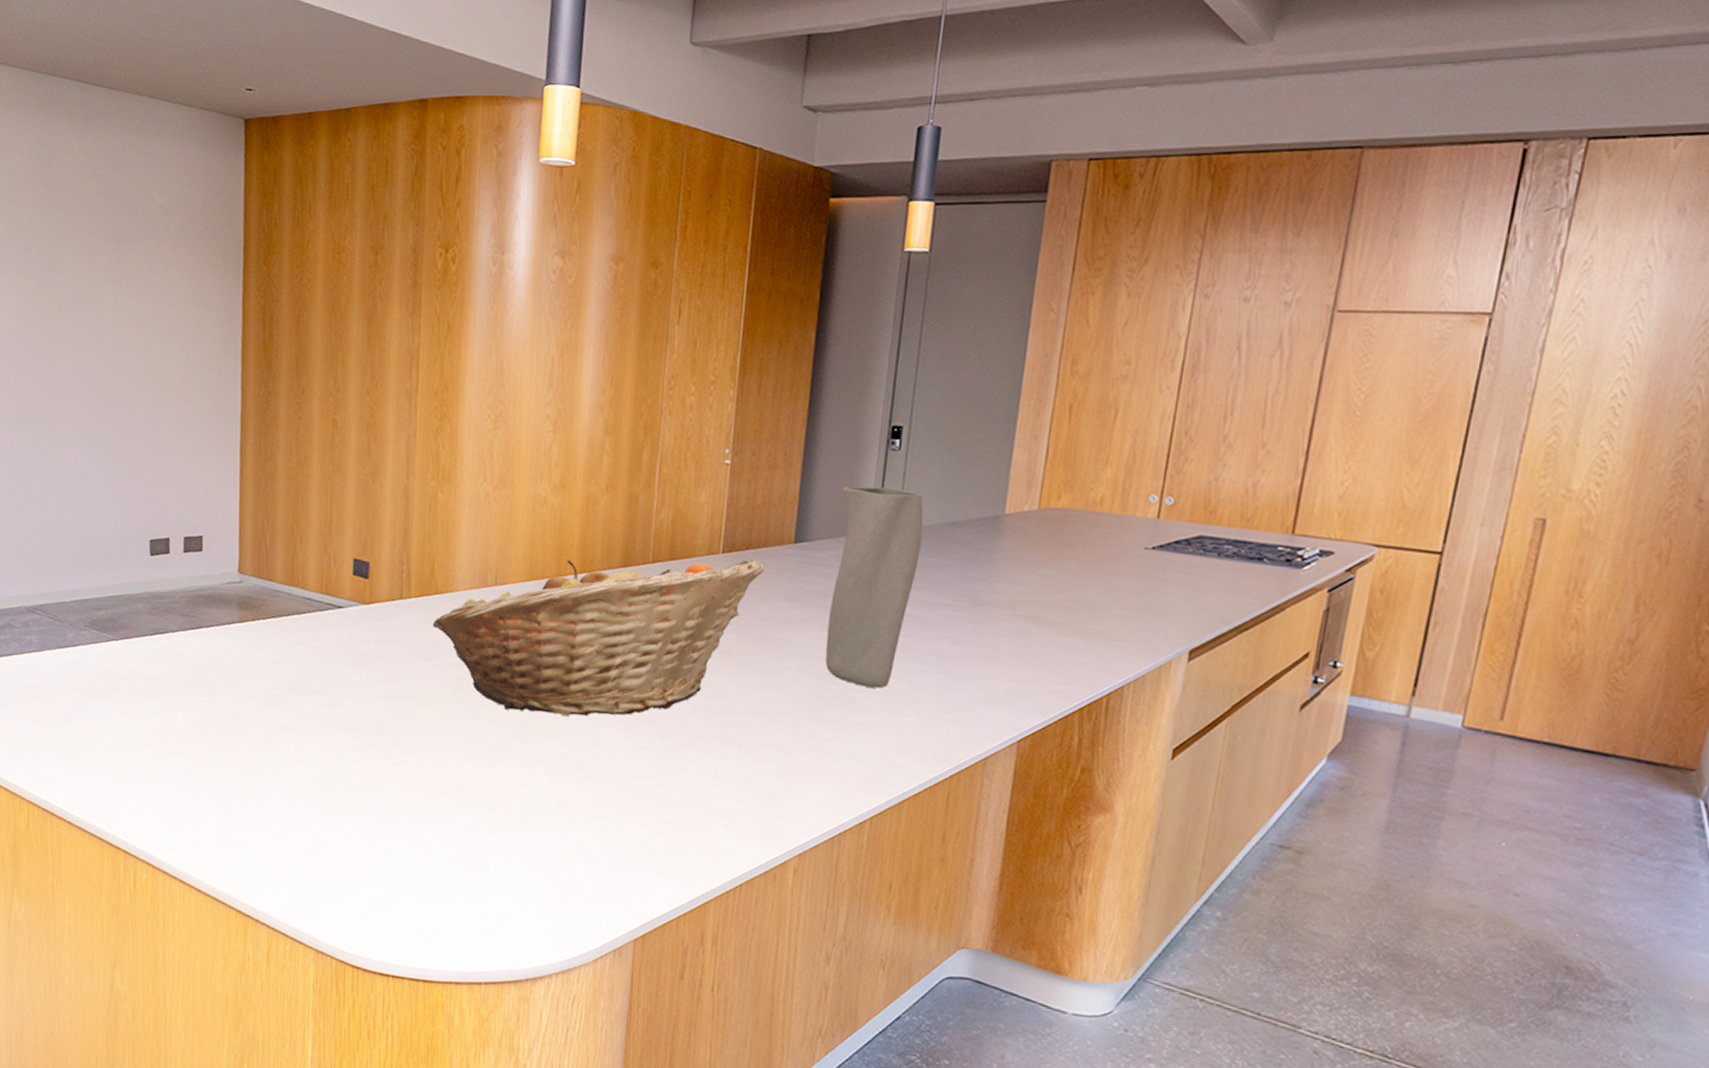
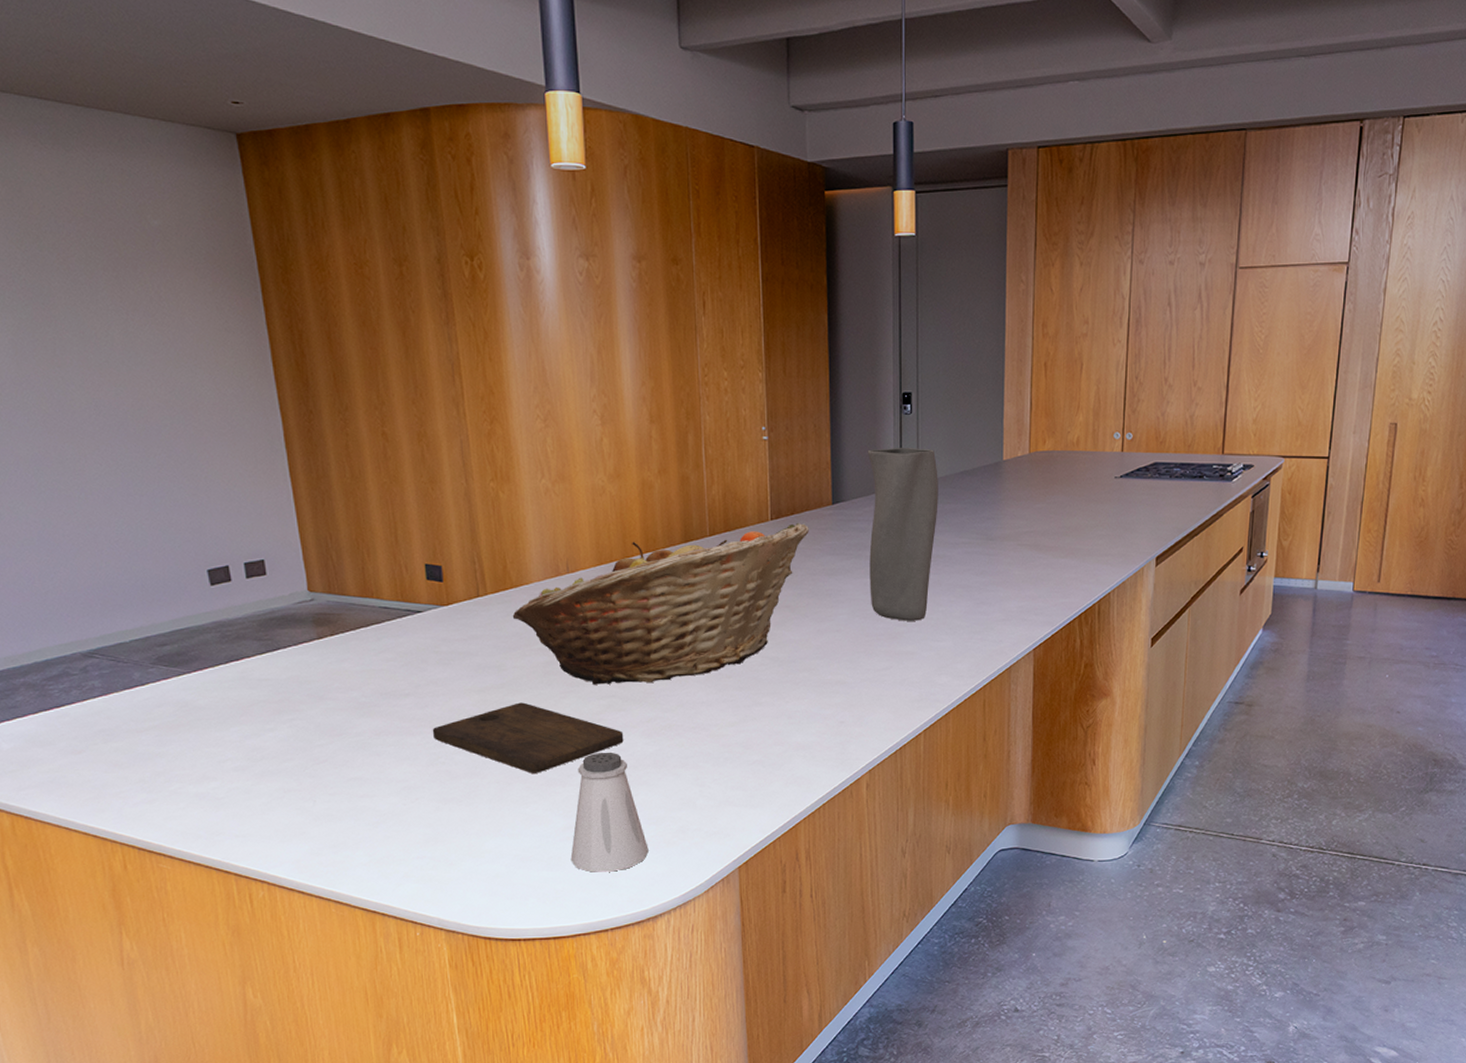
cutting board: none [334,717,529,797] -> present [432,702,624,773]
saltshaker: none [453,784,538,919] -> present [570,752,649,873]

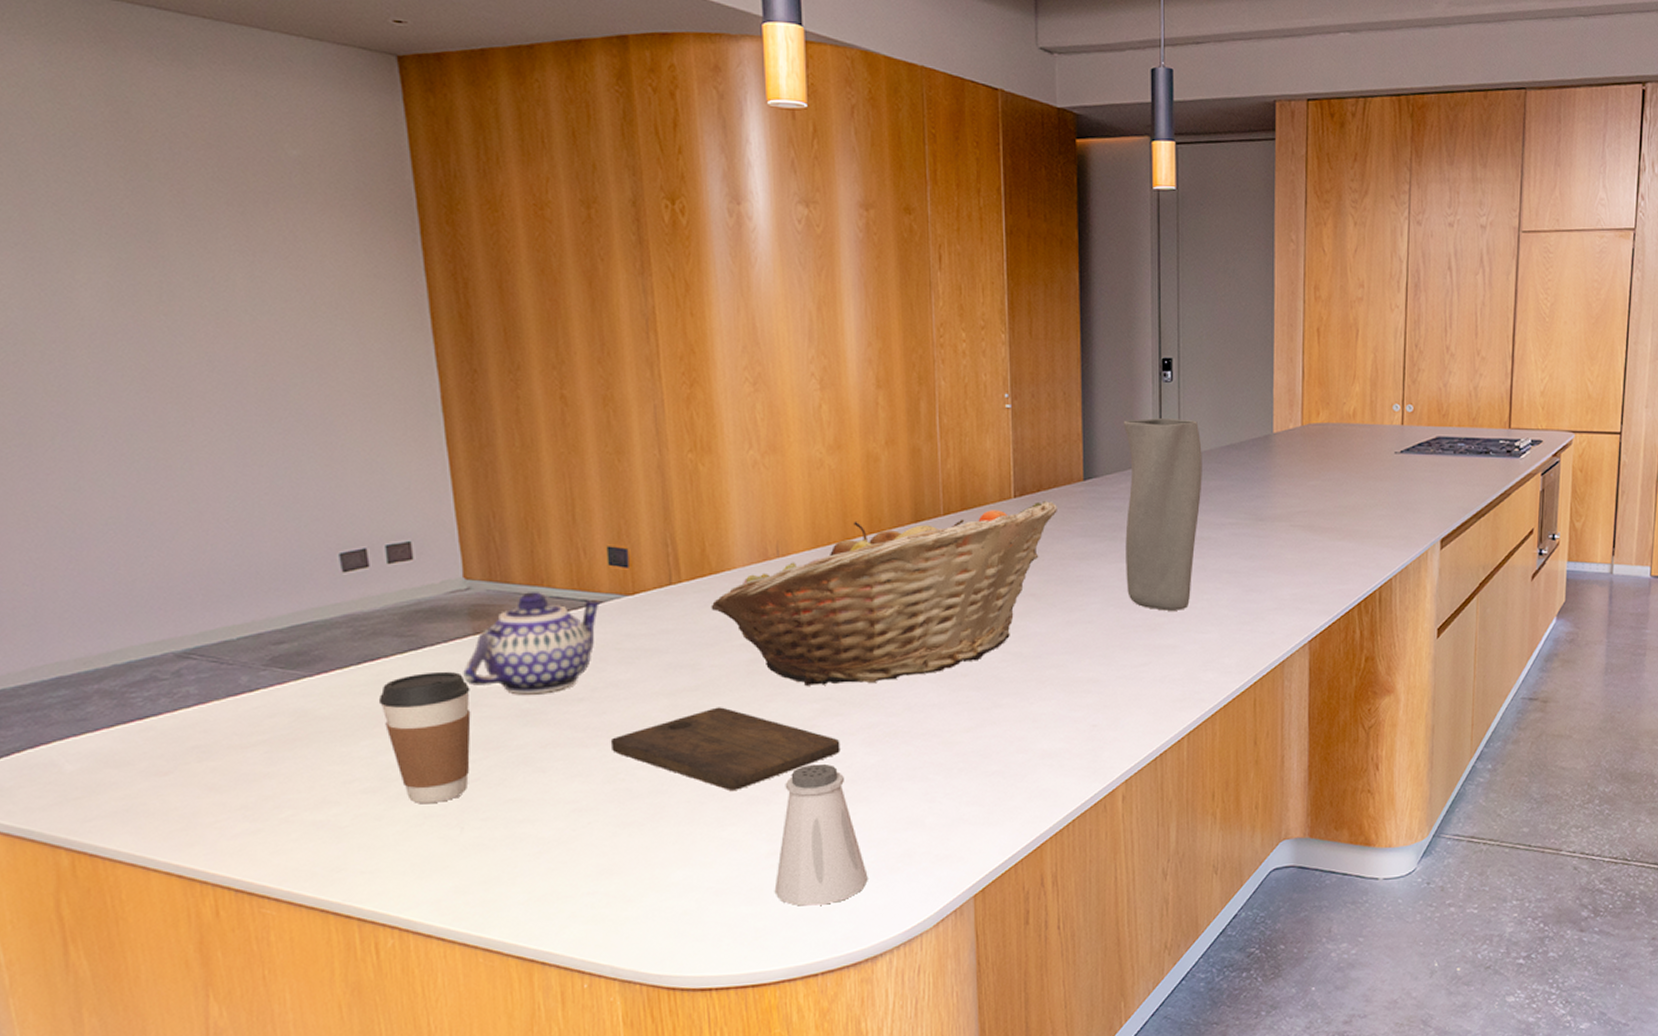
coffee cup: none [243,670,319,781] -> present [378,671,471,804]
teapot: none [310,603,422,690] -> present [463,592,603,695]

